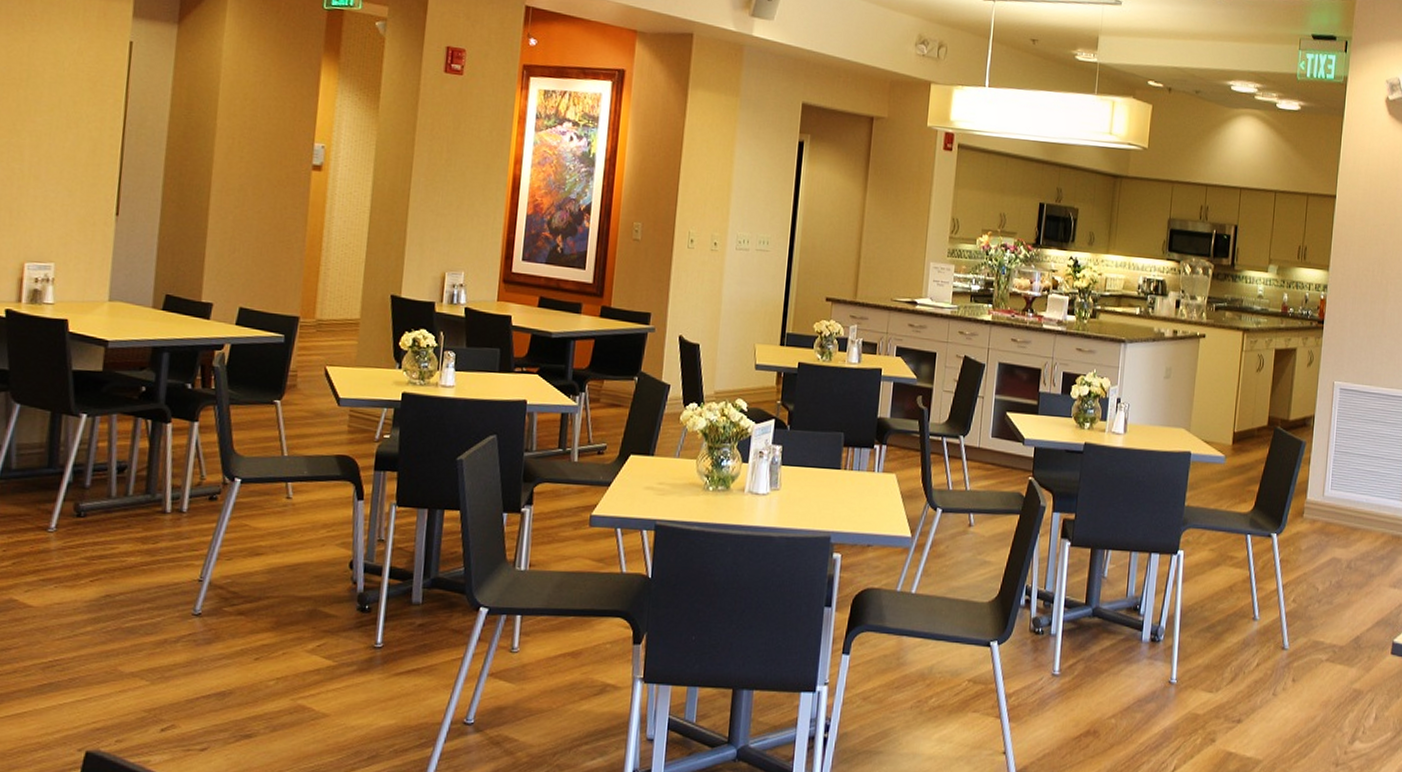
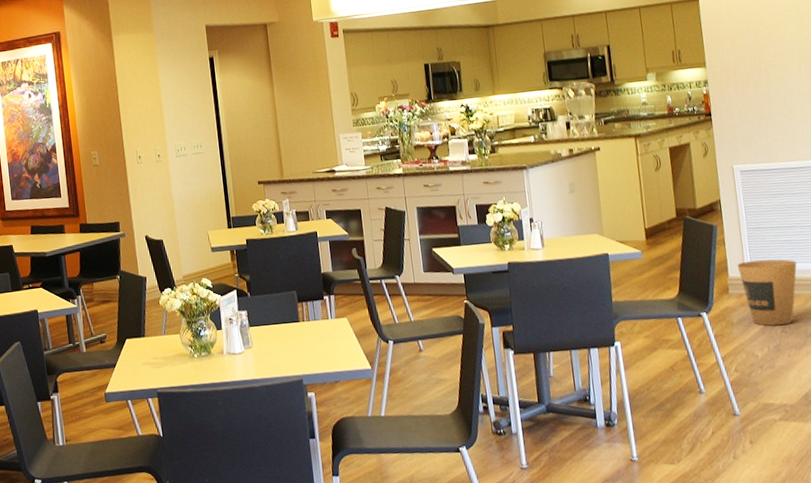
trash can: none [1317,486,1376,561] -> present [737,259,797,326]

